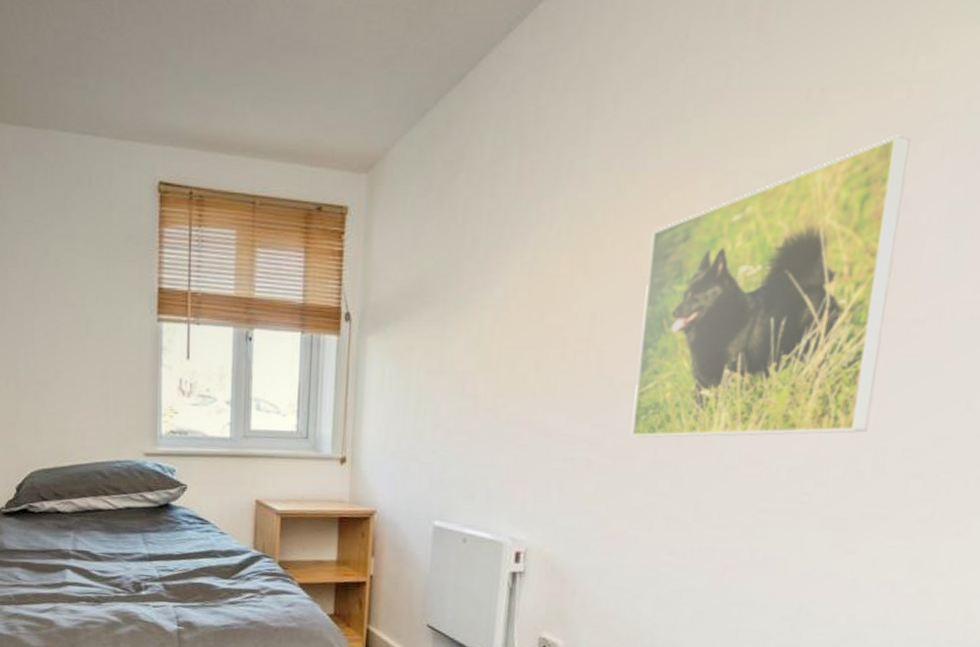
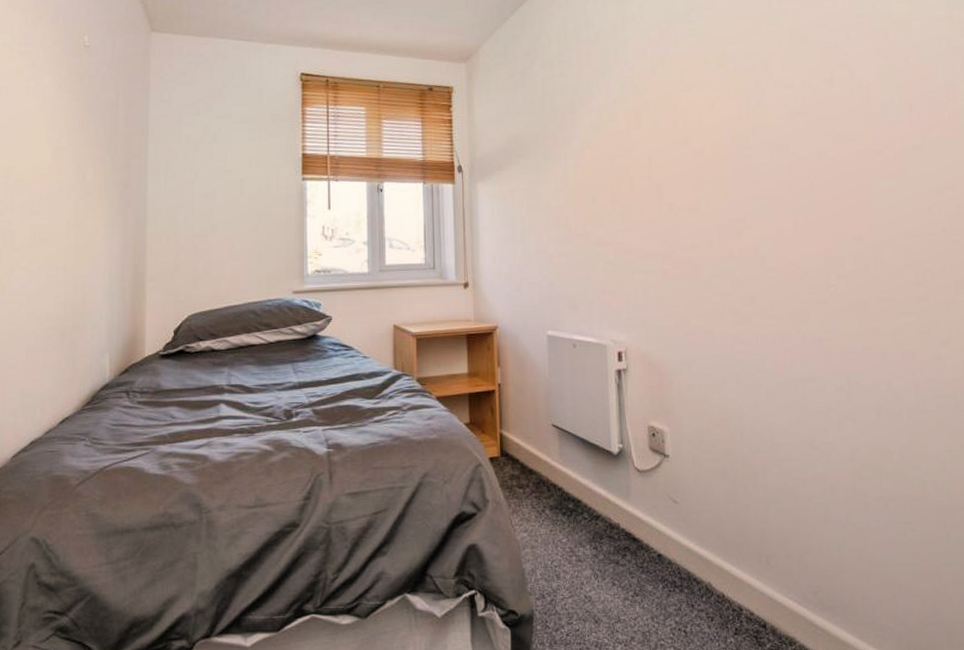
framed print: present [630,135,911,438] -> none [681,28,865,250]

